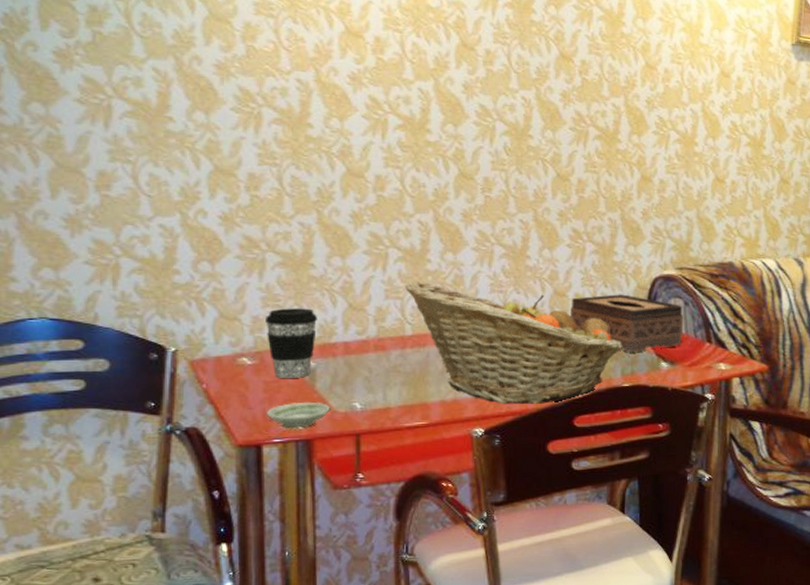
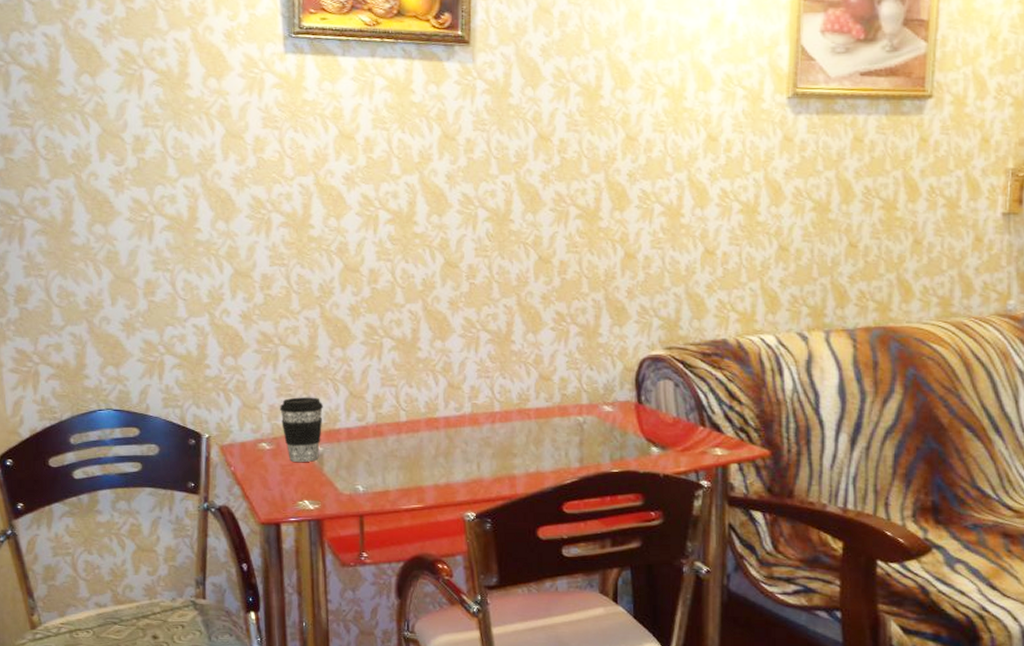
saucer: present [267,401,331,428] -> none [284,484,337,508]
fruit basket: present [405,282,622,404] -> none [399,369,610,489]
tissue box: present [570,294,683,352] -> none [556,377,674,436]

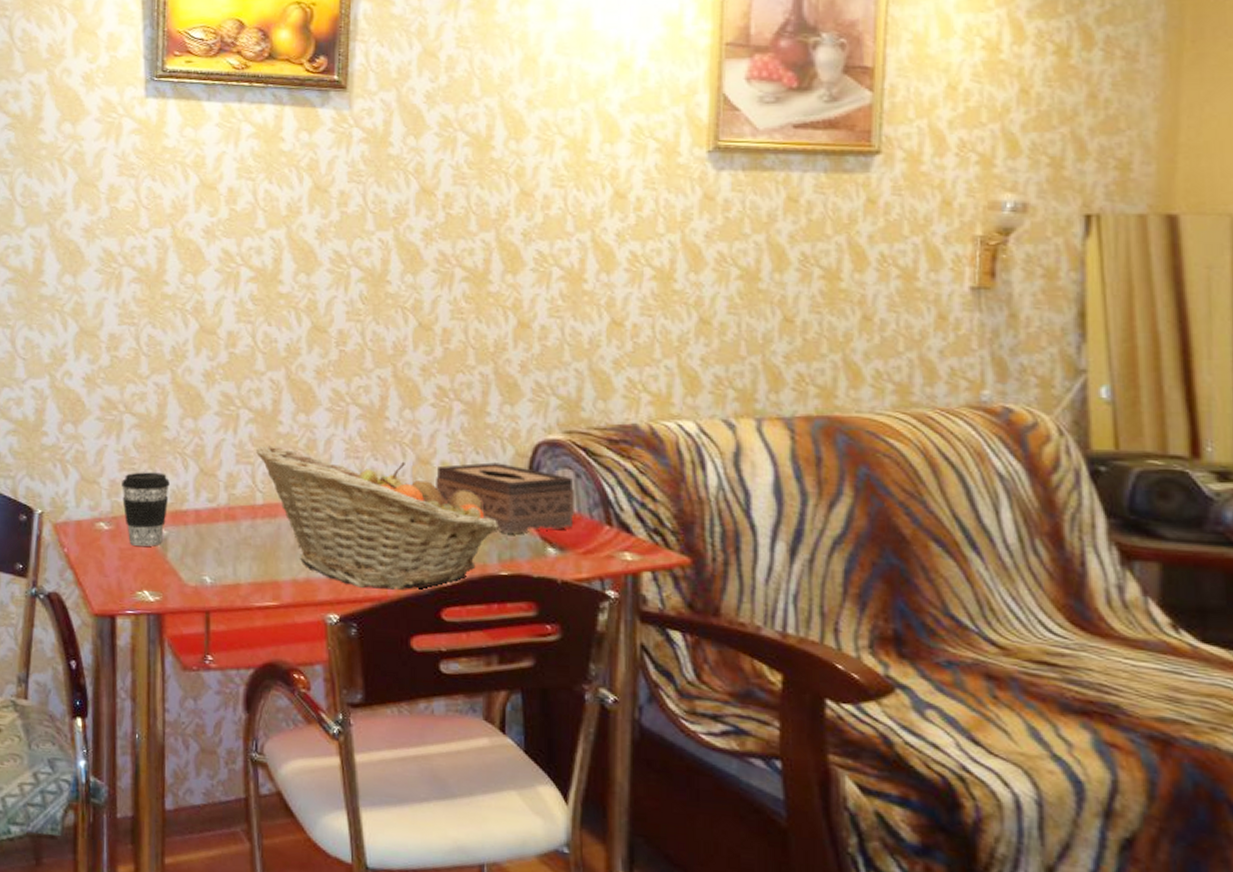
fruit basket: none [399,369,610,489] -> present [256,445,499,590]
tissue box: none [556,377,674,436] -> present [436,462,574,533]

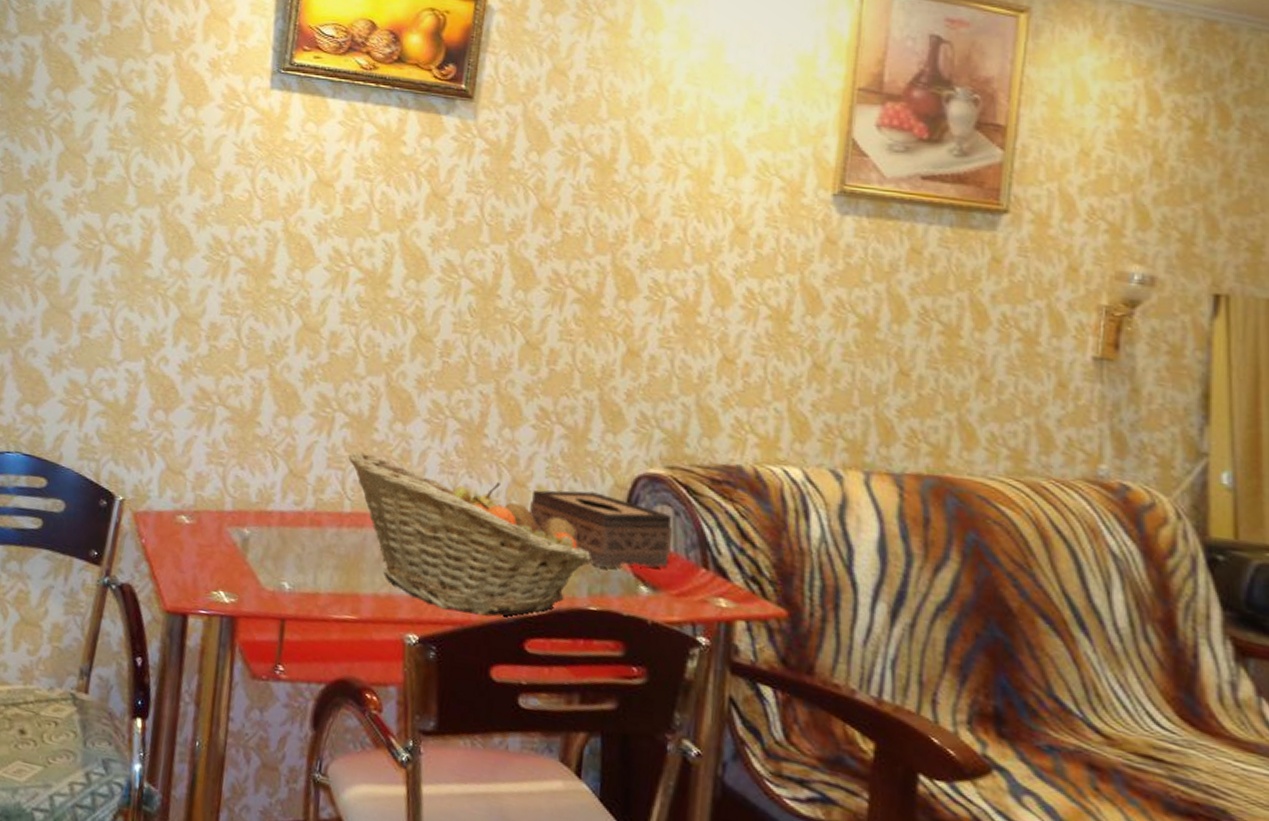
coffee cup: present [122,472,170,546] -> none [207,466,257,546]

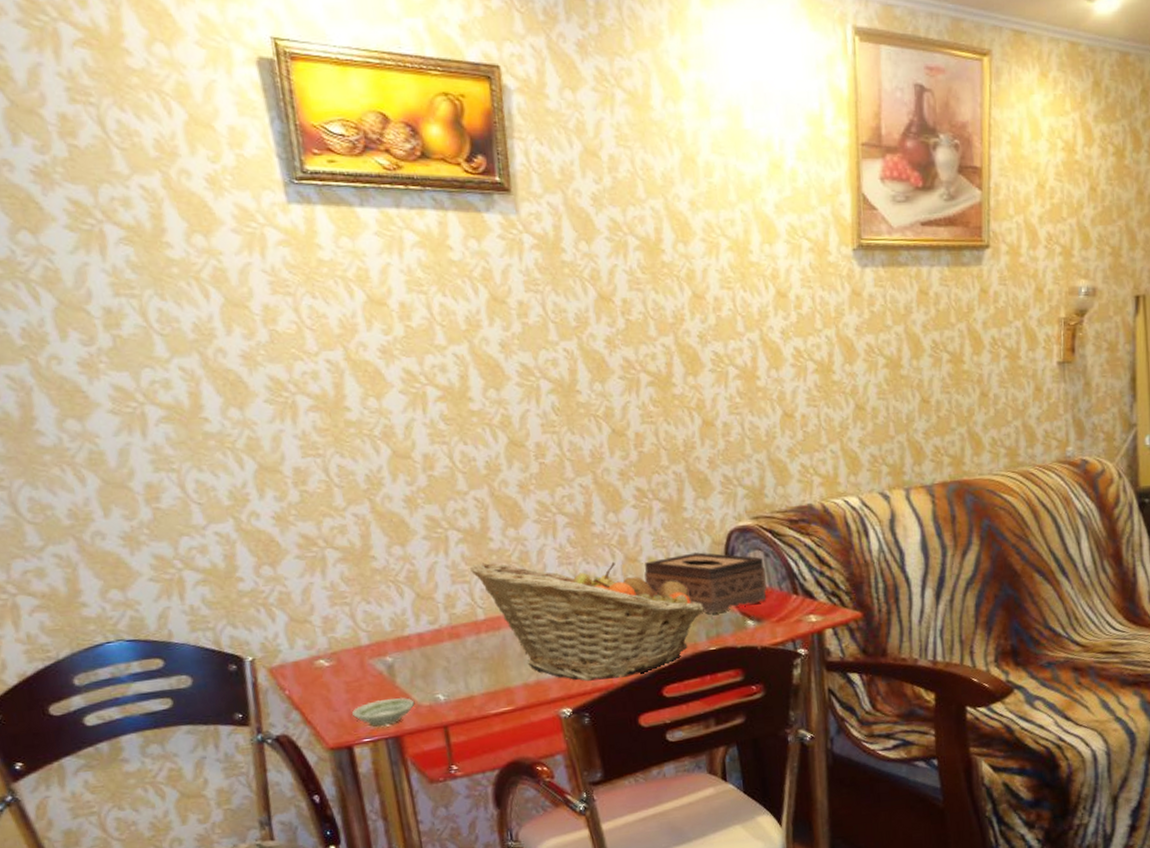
saucer: none [197,572,260,601] -> present [352,697,415,726]

